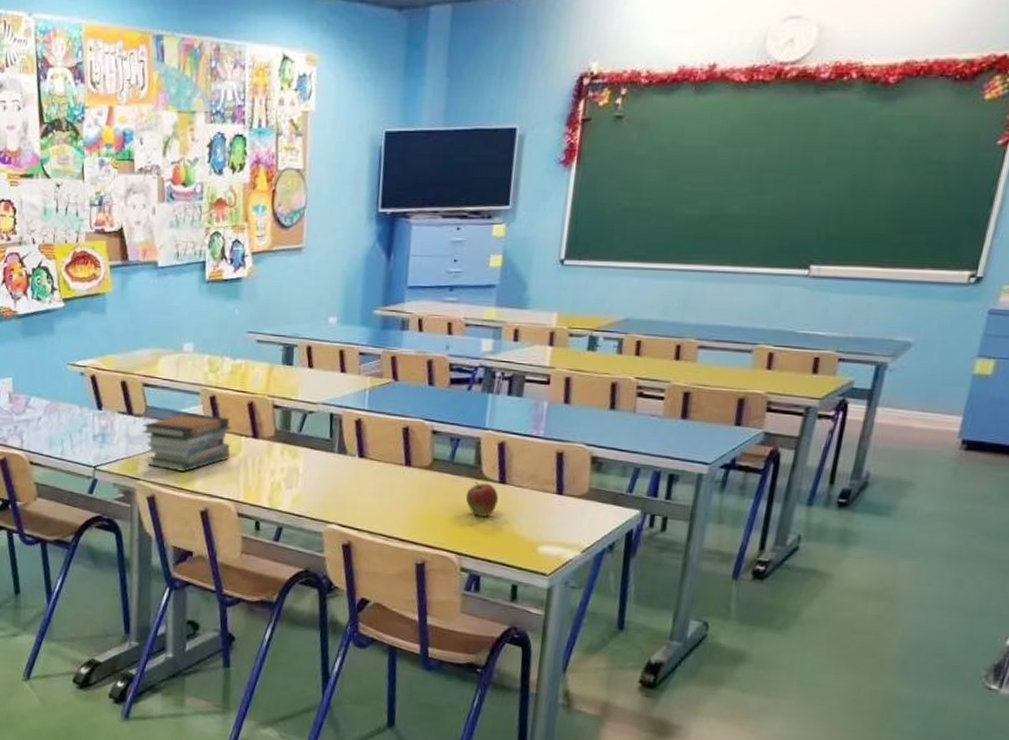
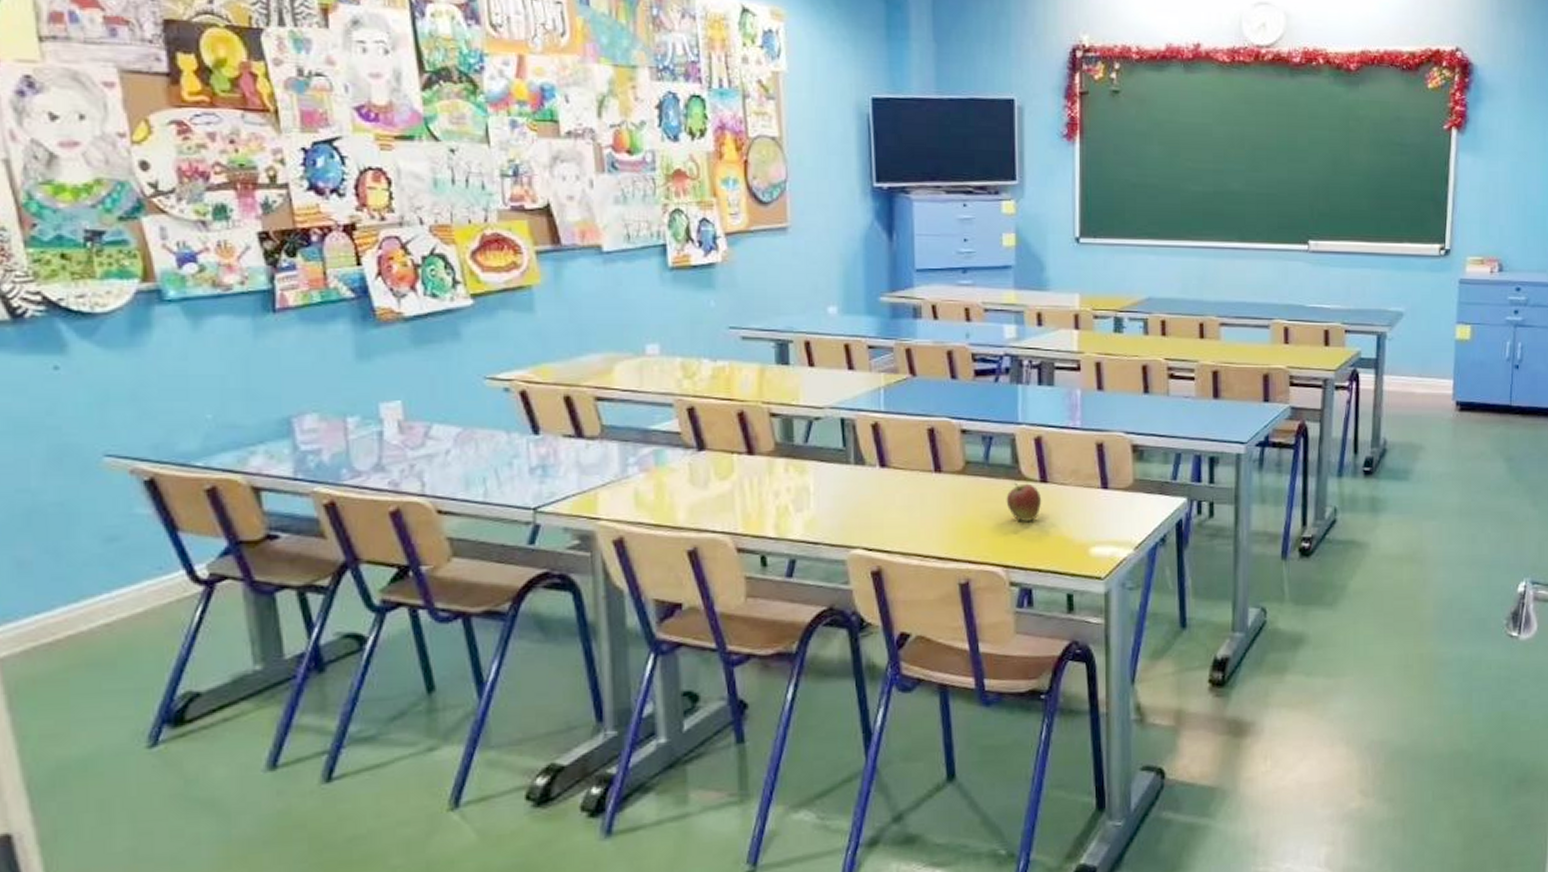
book stack: present [142,412,231,473] -> none [599,429,721,505]

